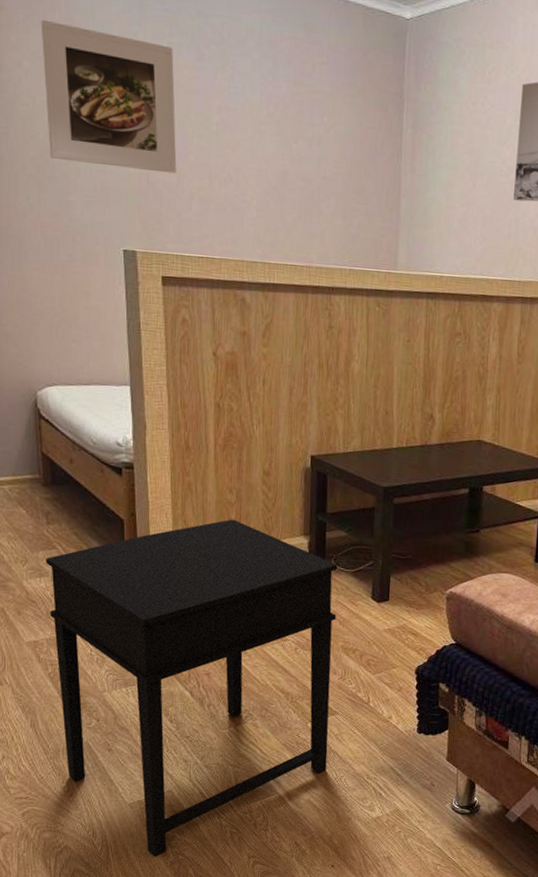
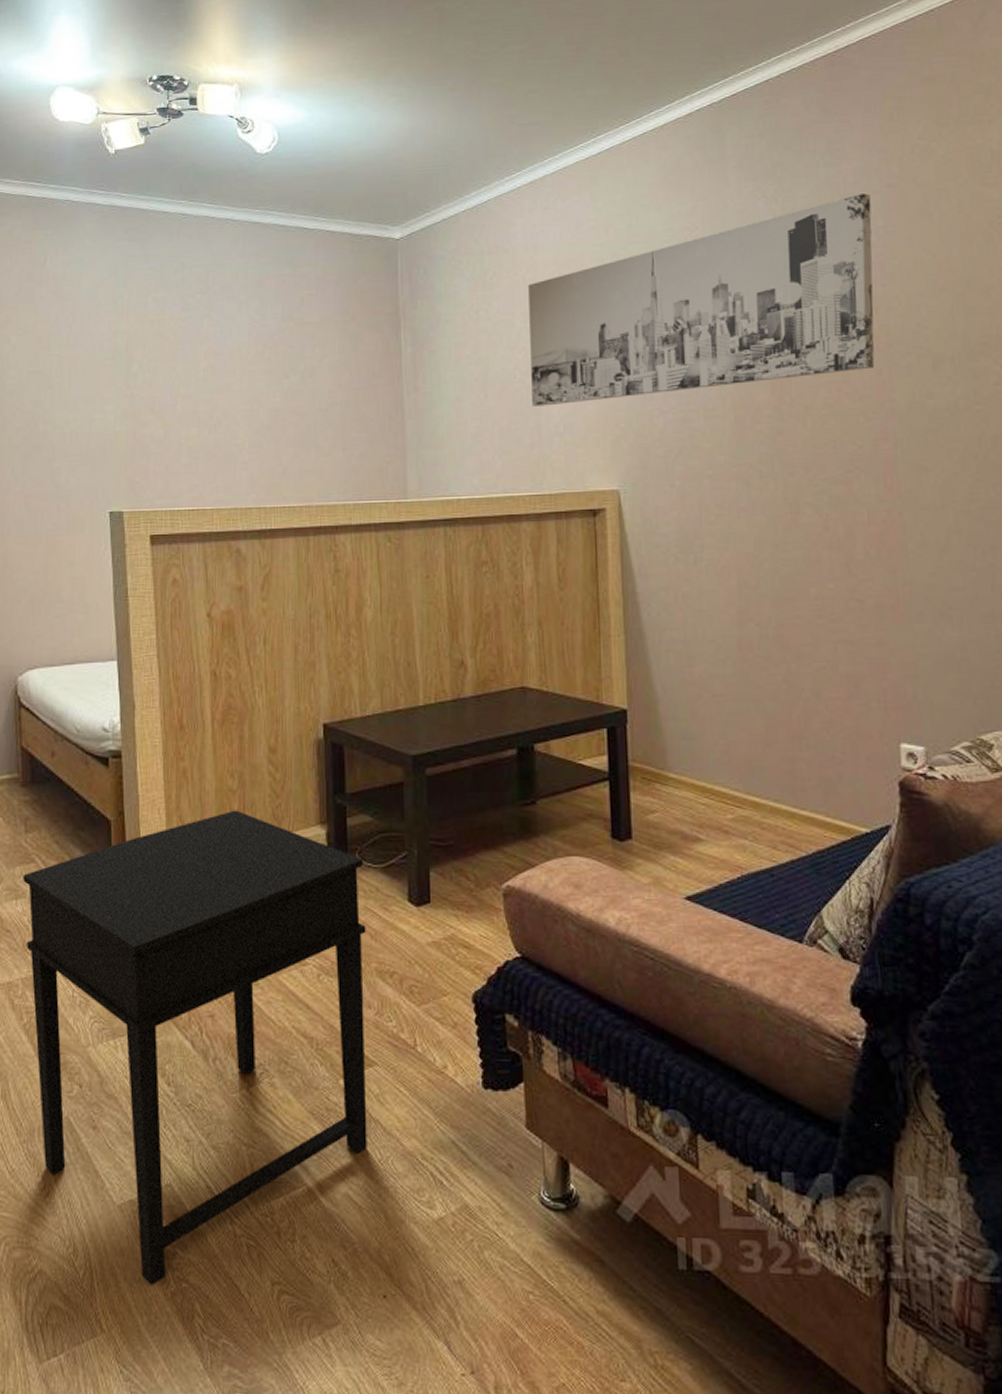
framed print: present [40,19,177,174] -> none [29,295,164,428]

